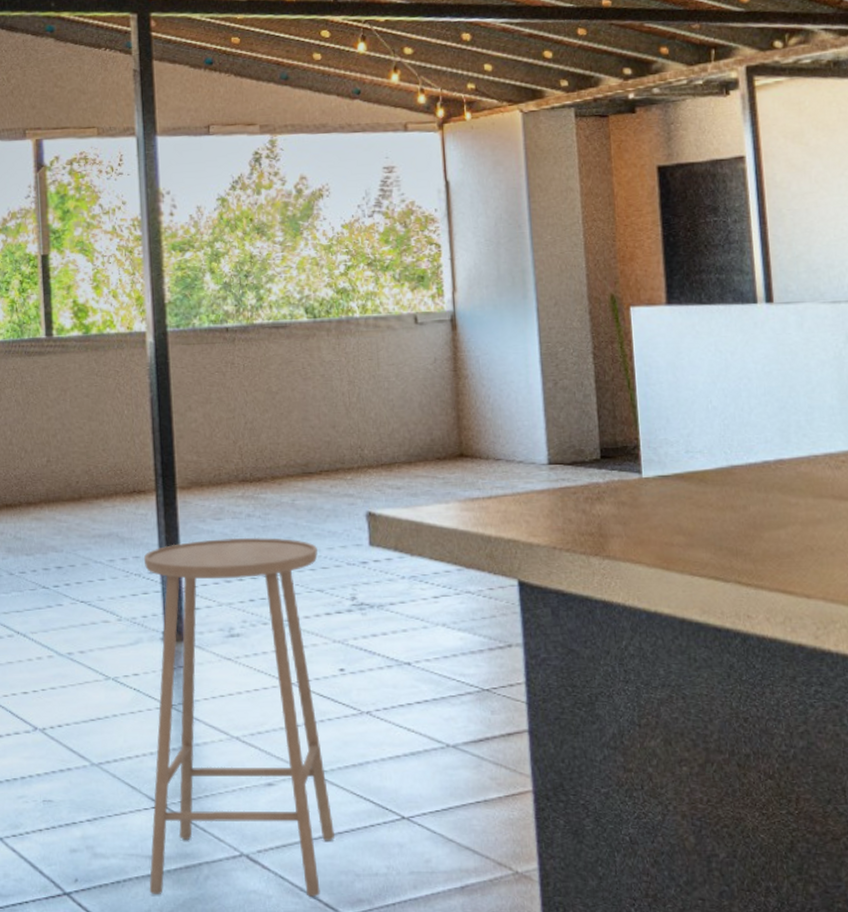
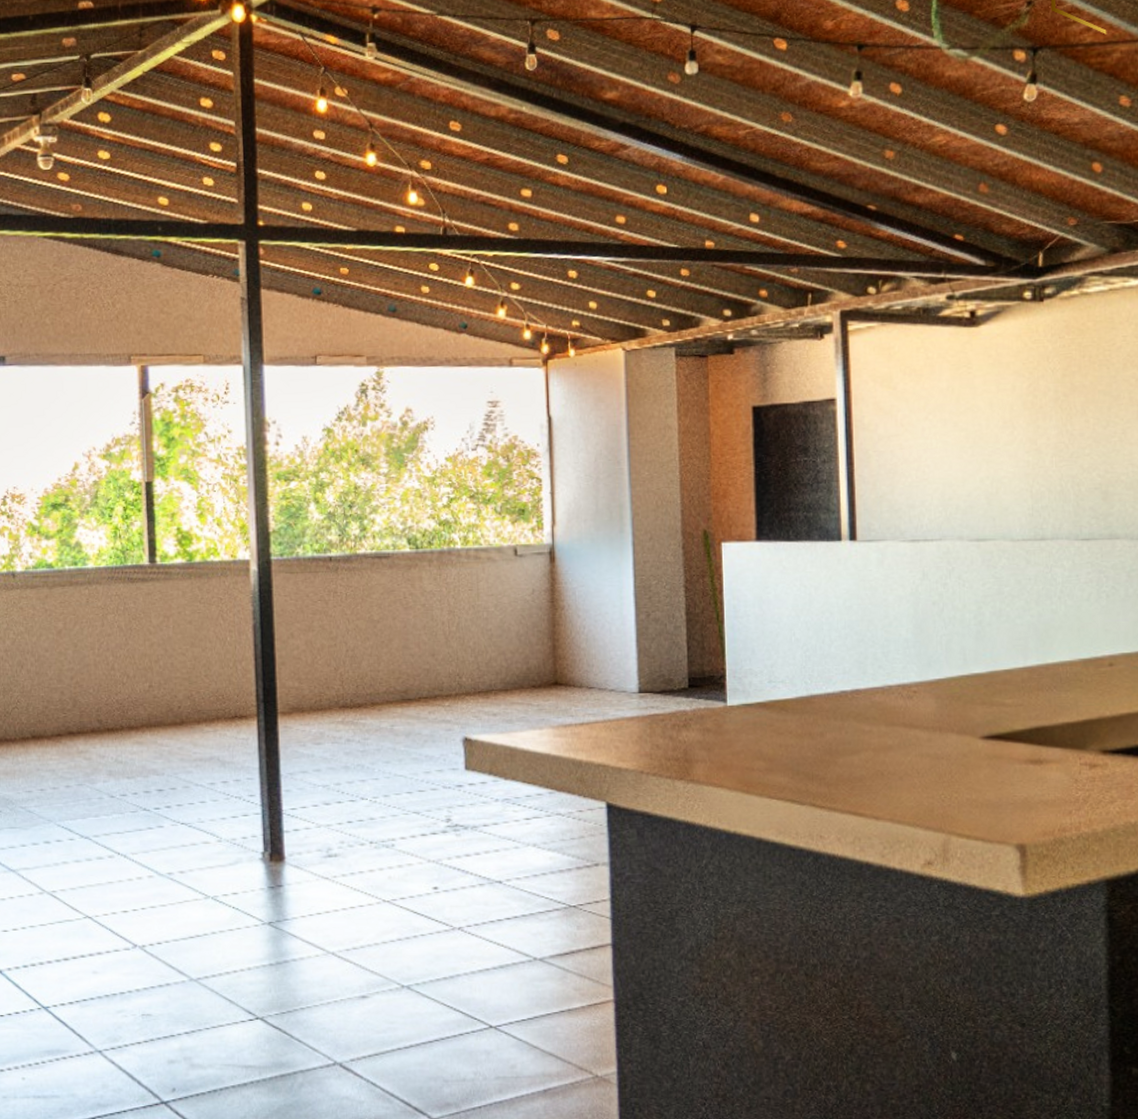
stool: present [143,537,334,897] -> none [244,761,425,1103]

